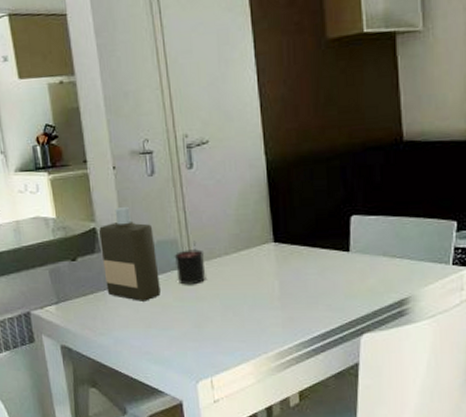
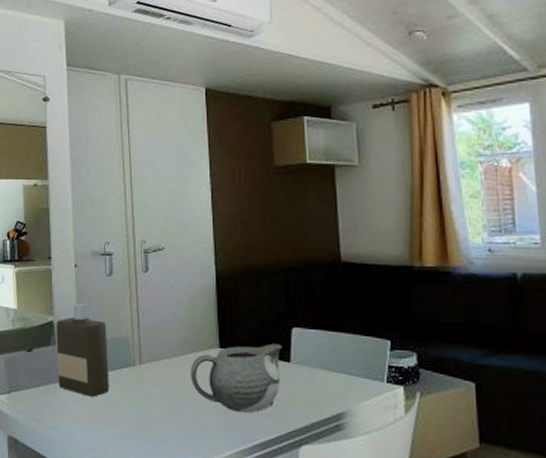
candle: present [174,241,206,285] -> none [125,340,154,384]
teapot: none [245,233,341,306] -> present [191,343,282,413]

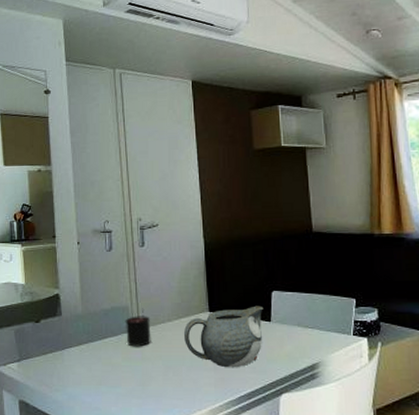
bottle: present [55,302,109,397] -> none [61,276,111,361]
candle: none [125,340,154,384] -> present [125,308,151,347]

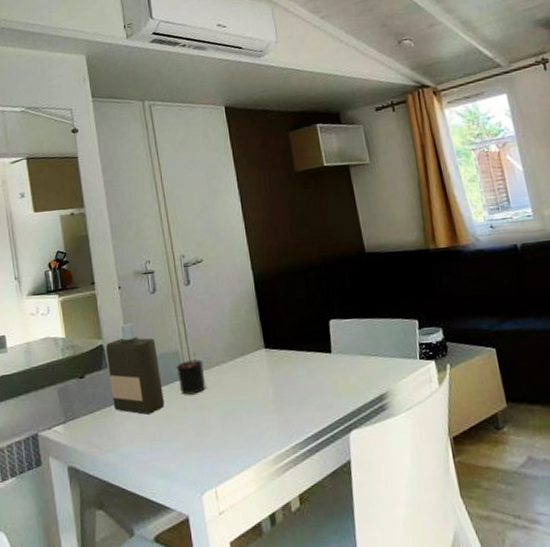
bottle: none [61,276,111,361] -> present [105,322,164,415]
teapot: present [184,305,264,368] -> none [240,337,325,408]

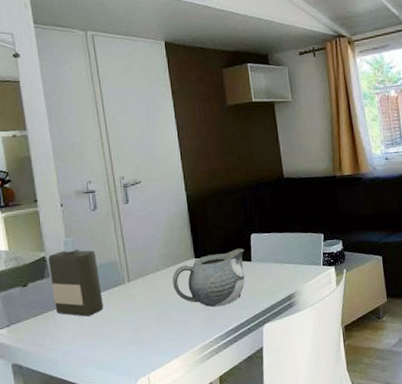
candle: present [176,351,206,395] -> none [114,261,142,299]
teapot: none [240,337,325,408] -> present [172,248,245,308]

